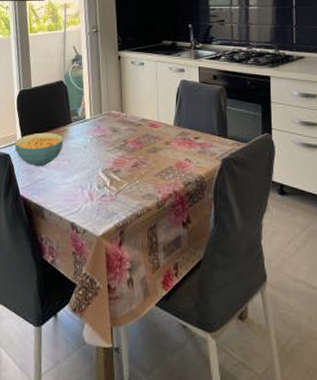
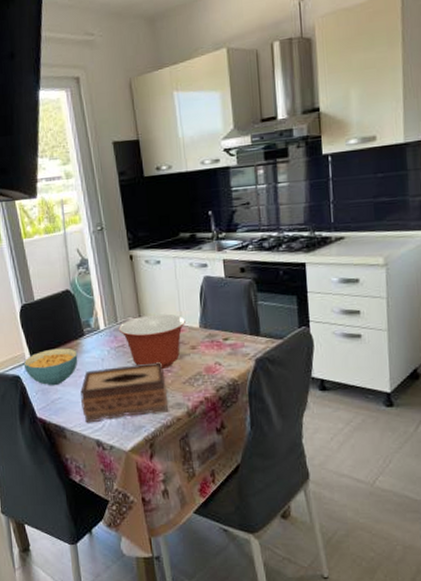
tissue box: none [62,153,141,206] -> present [80,362,169,423]
mixing bowl: none [102,110,162,160] -> present [118,314,185,369]

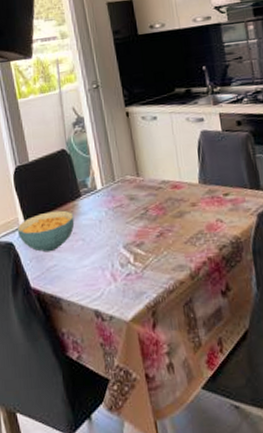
tissue box: present [80,362,169,423] -> none [77,221,170,292]
mixing bowl: present [118,314,185,369] -> none [116,170,184,229]

